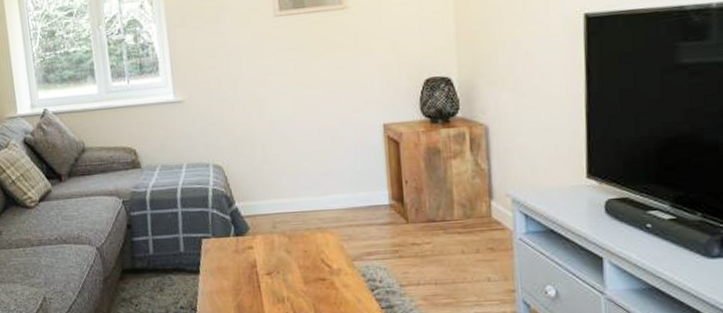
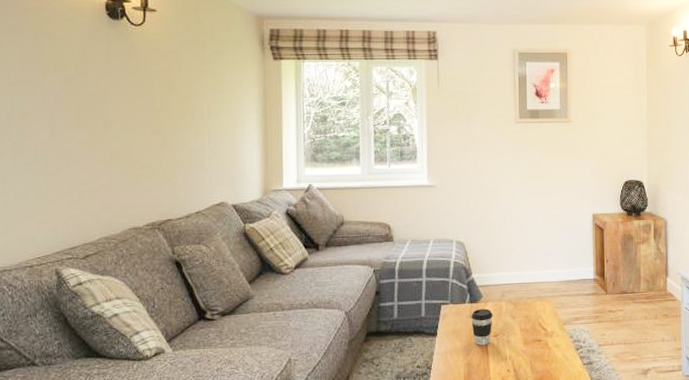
coffee cup: none [237,242,265,285] -> present [471,308,493,346]

